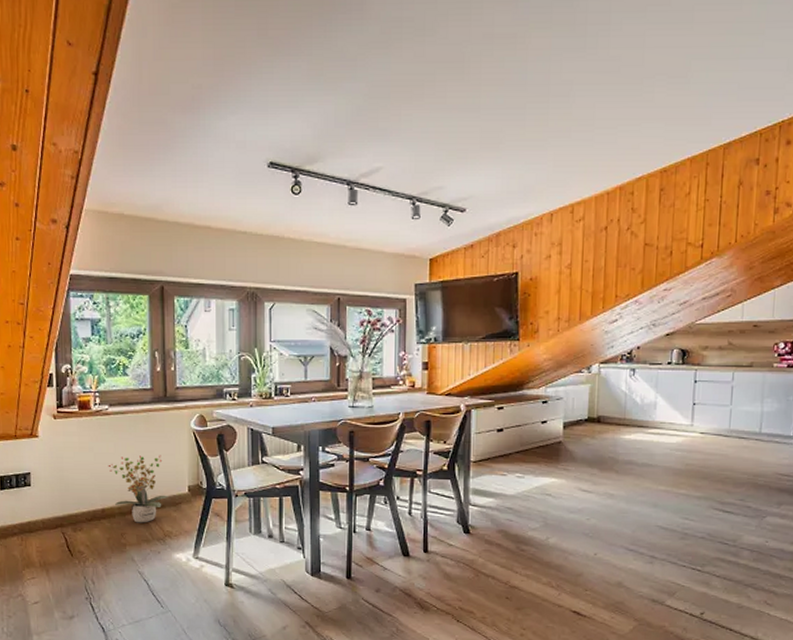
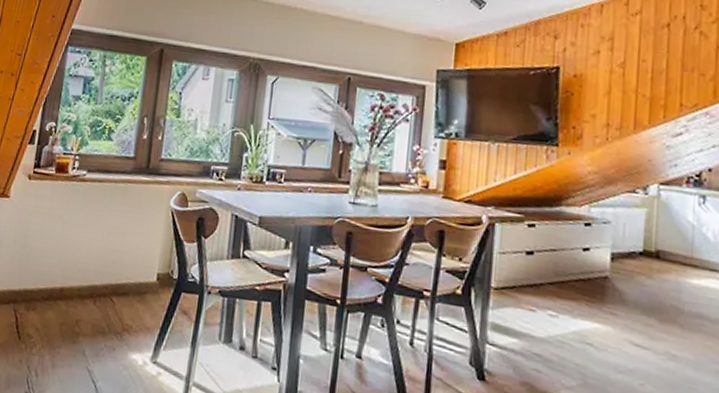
potted plant: present [108,455,168,523] -> none [75,230,134,312]

